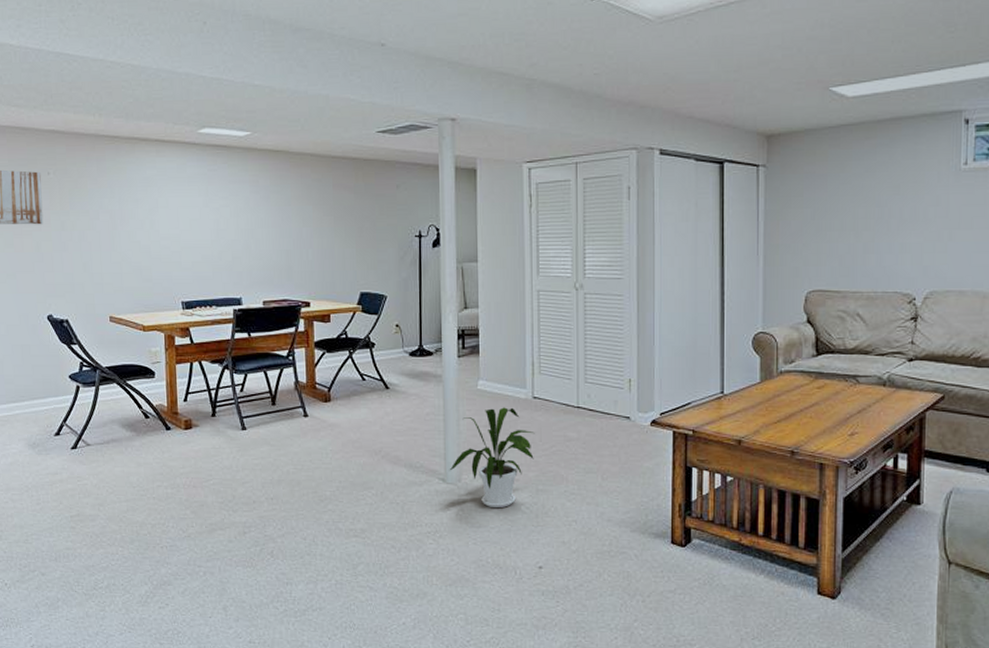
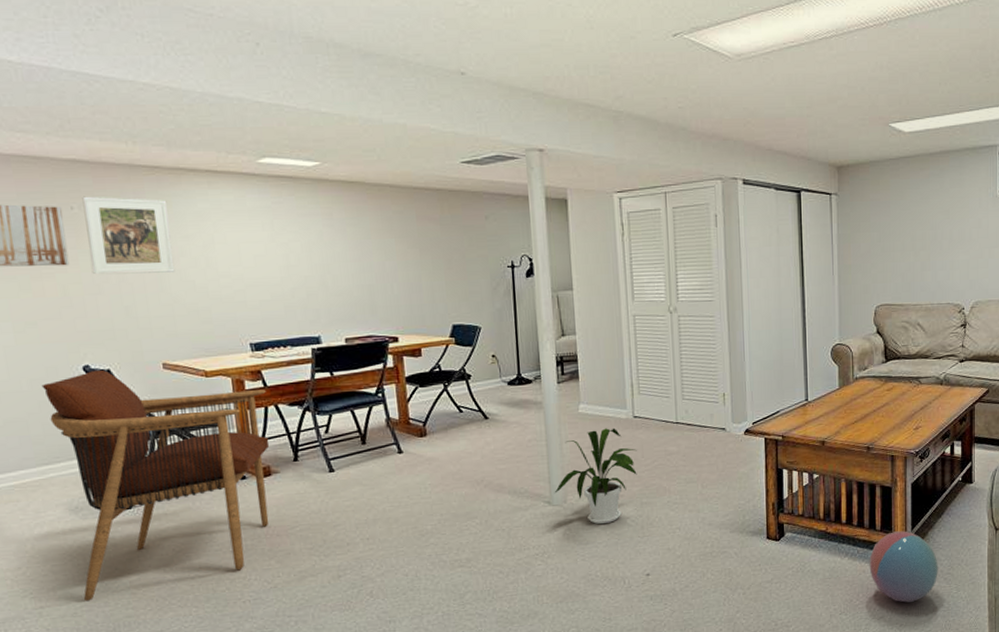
armchair: none [15,319,192,530] -> present [41,369,270,602]
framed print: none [57,163,125,234] -> present [82,196,175,275]
ball: none [789,551,874,638] -> present [869,531,938,603]

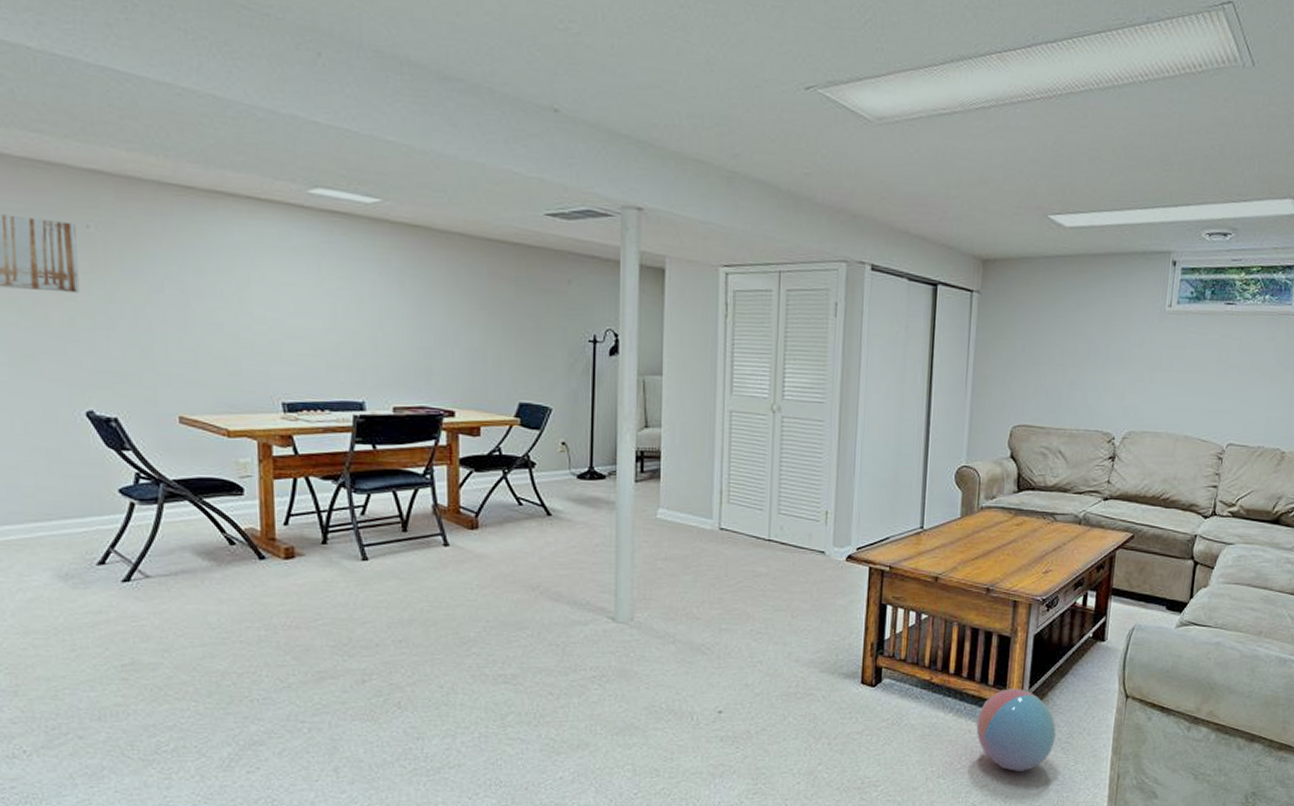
armchair: present [41,369,270,602] -> none [37,417,296,684]
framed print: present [82,196,175,275] -> none [100,213,202,312]
house plant: present [554,428,637,525] -> none [620,539,720,650]

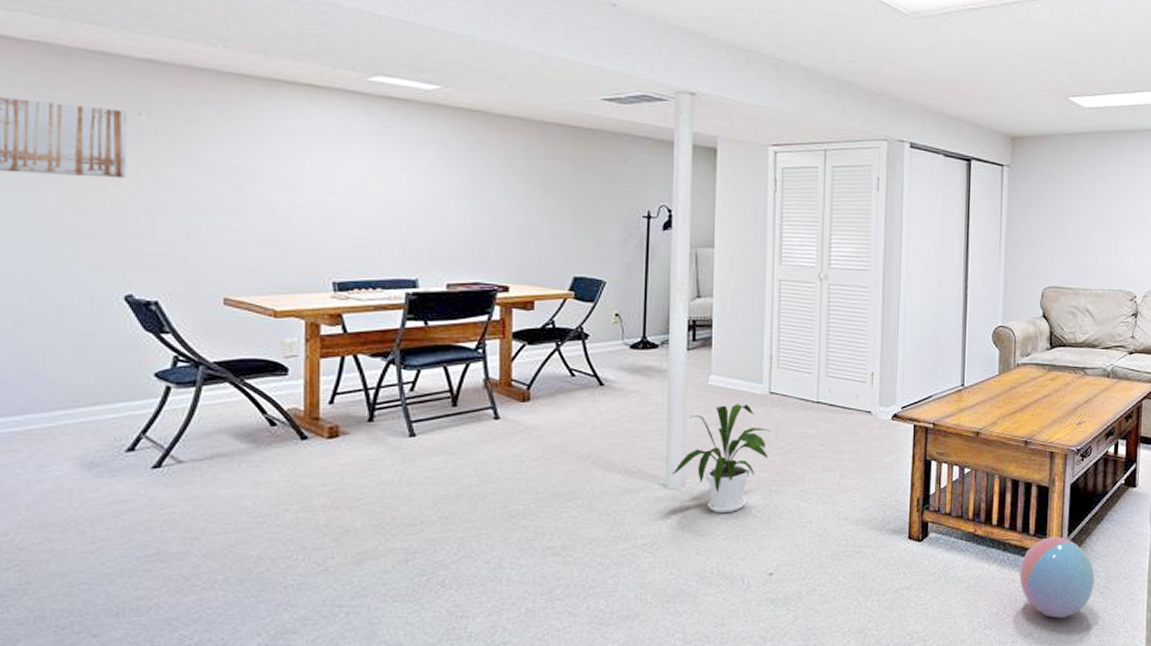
house plant: none [620,539,720,650] -> present [671,404,770,514]

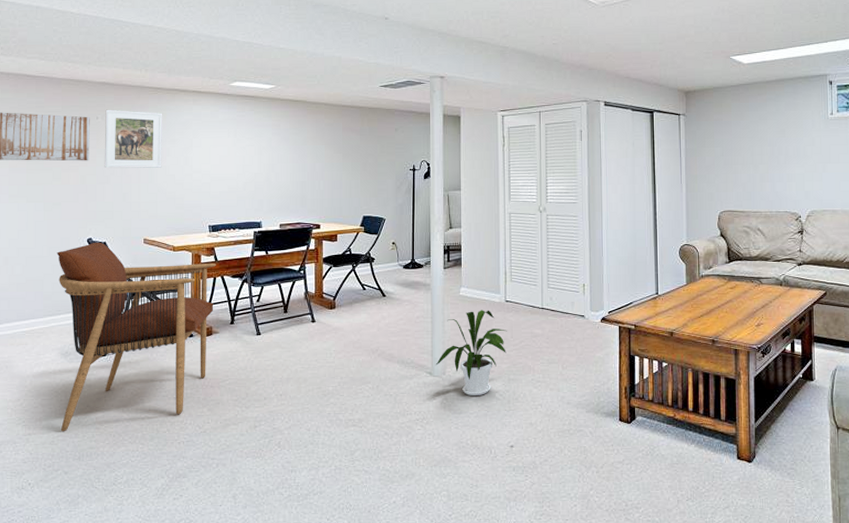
armchair: none [70,300,345,578] -> present [56,242,216,432]
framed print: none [152,101,256,195] -> present [104,109,163,169]
ball: present [1019,537,1095,619] -> none [715,423,782,495]

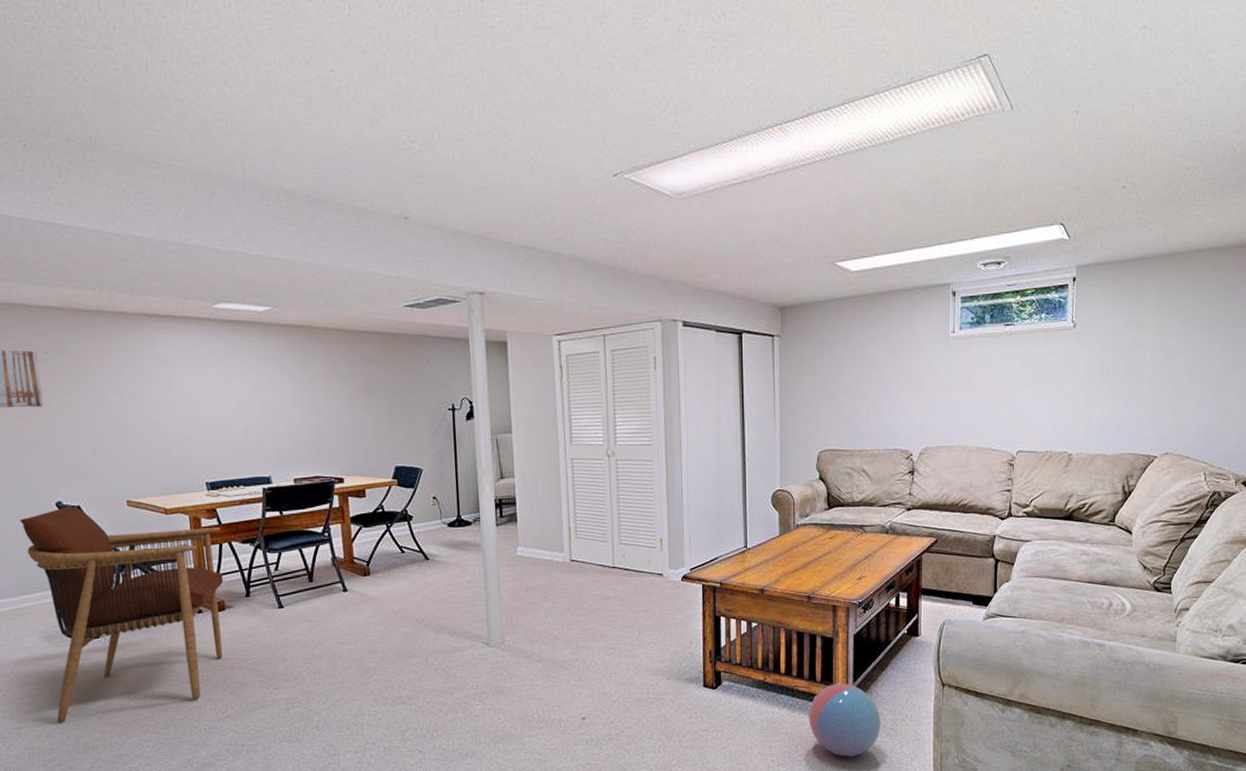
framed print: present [104,109,163,169] -> none [55,341,138,416]
house plant: present [435,310,507,397] -> none [492,571,574,667]
ball: none [715,423,782,495] -> present [808,683,881,758]

